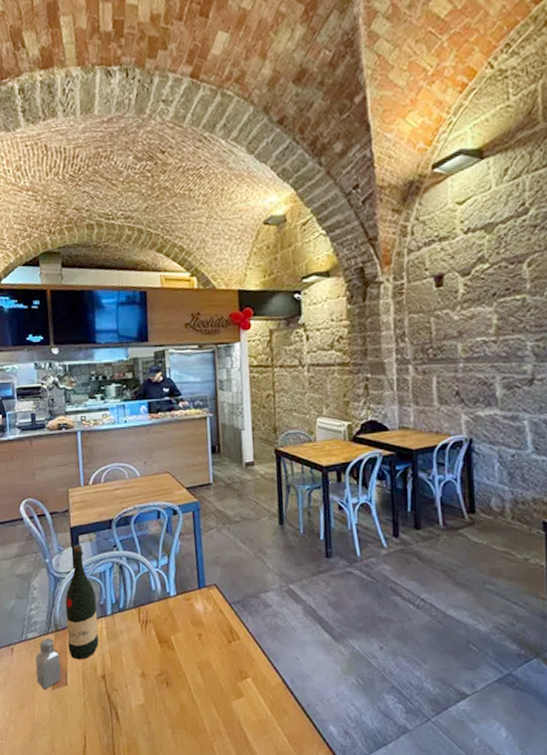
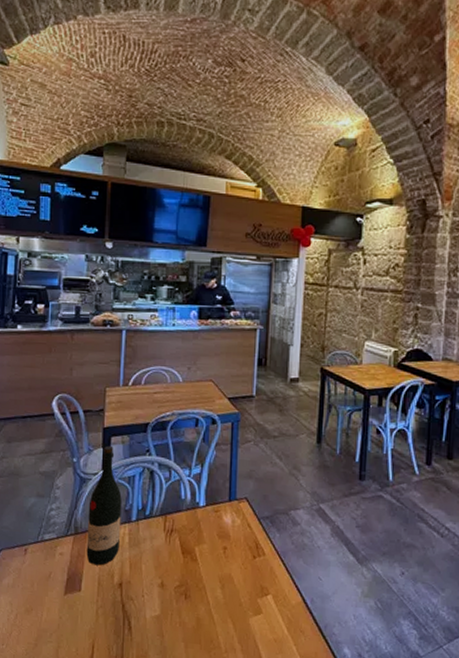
saltshaker: present [35,638,62,689] -> none [48,540,76,594]

